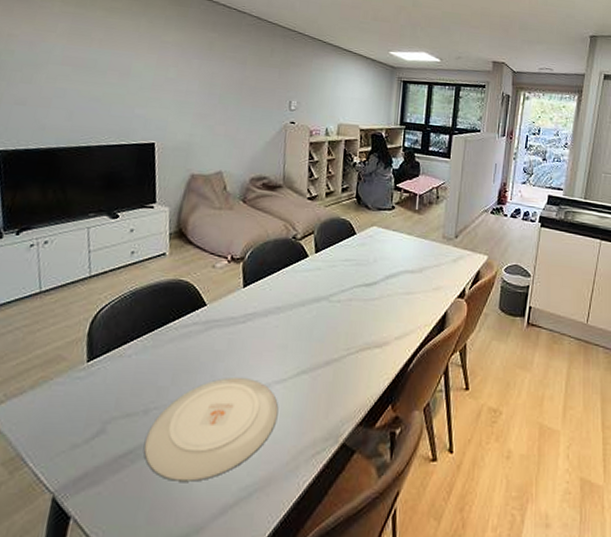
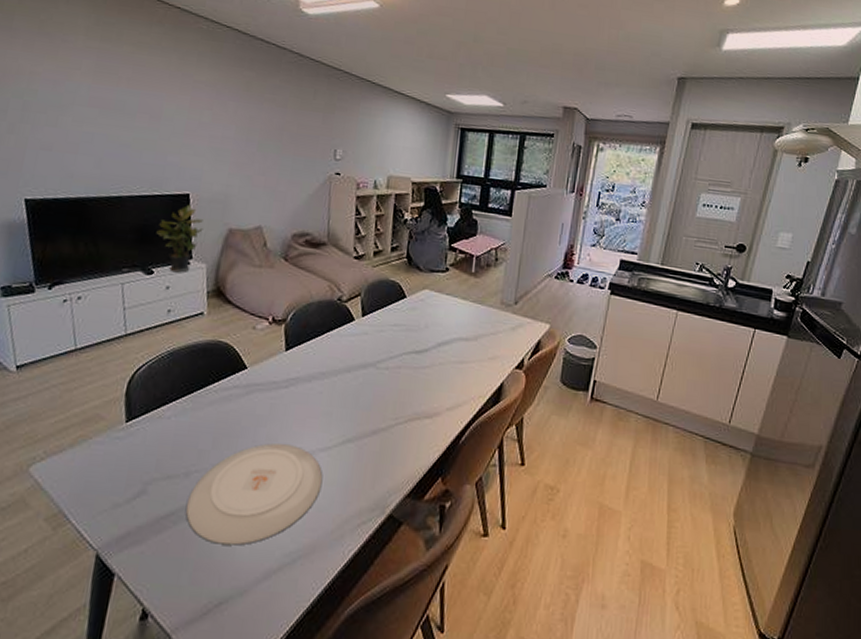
potted plant: none [122,152,167,216] -> present [156,204,203,273]

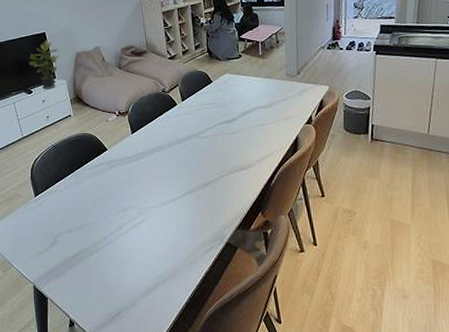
plate: present [186,443,323,546] -> none [84,200,175,273]

